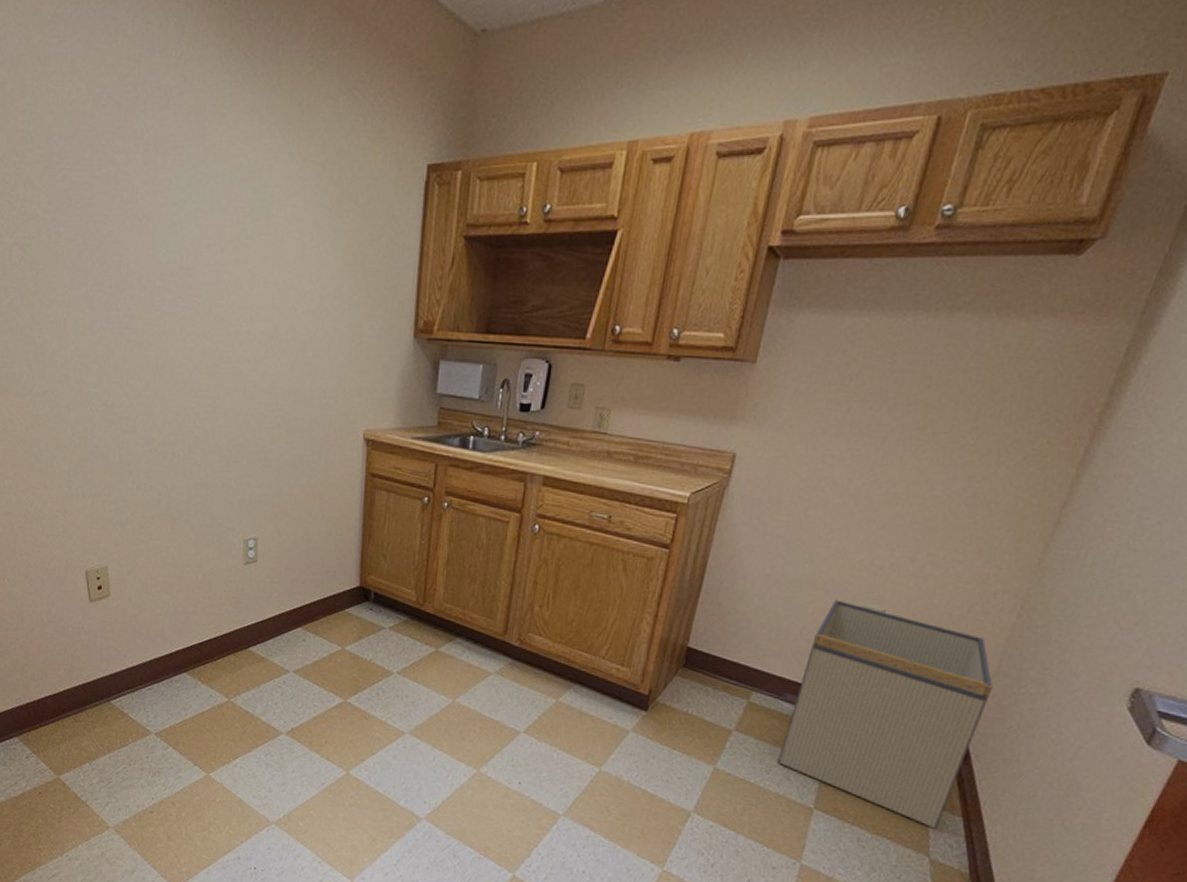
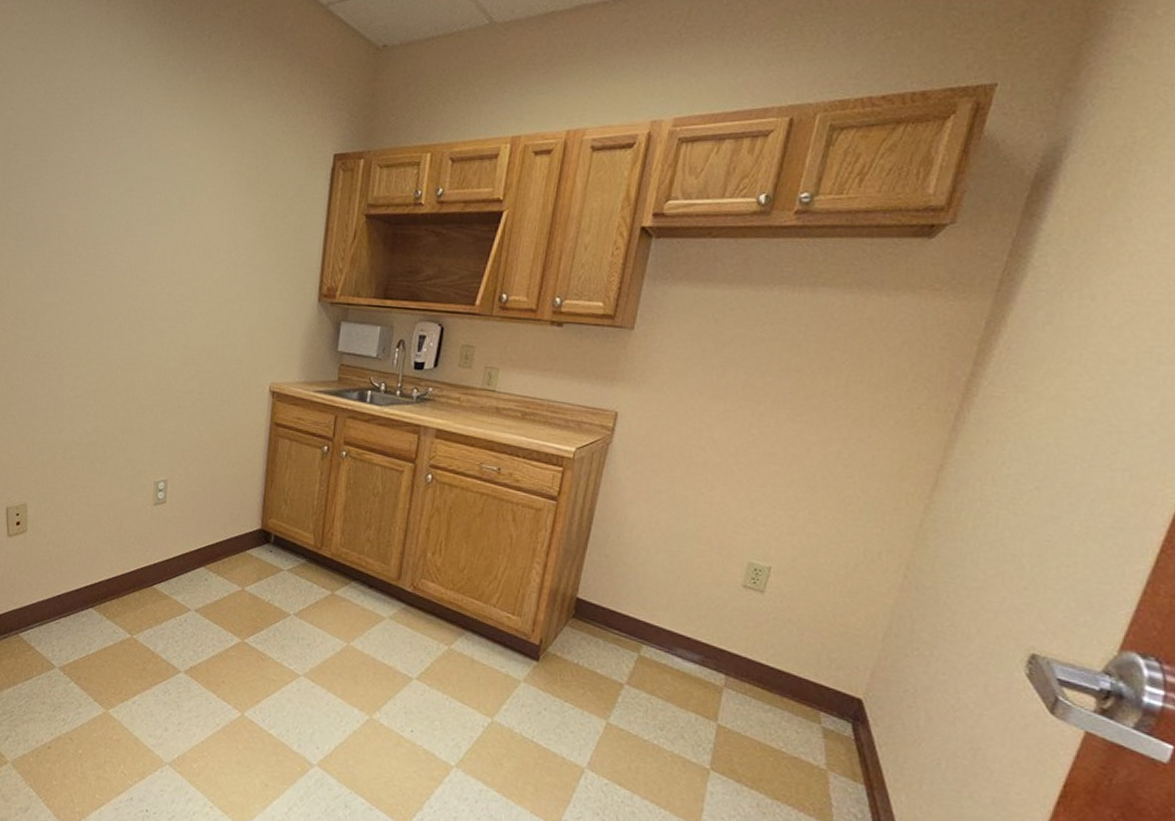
storage bin: present [778,599,994,828] -> none [672,555,886,795]

